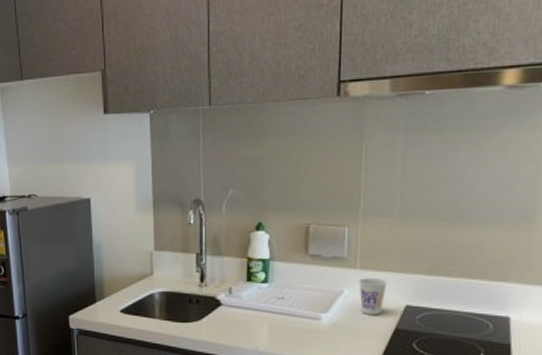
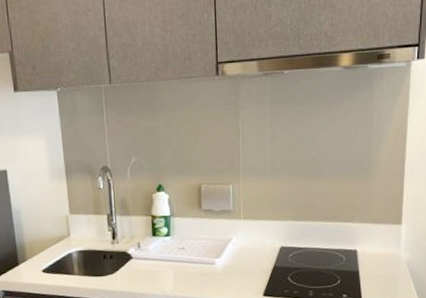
cup: present [359,277,388,316] -> none [243,225,266,257]

